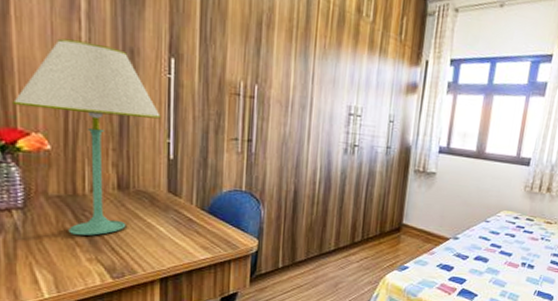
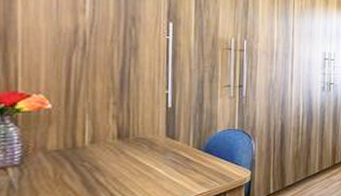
table lamp: present [11,38,161,236] -> none [13,10,160,185]

